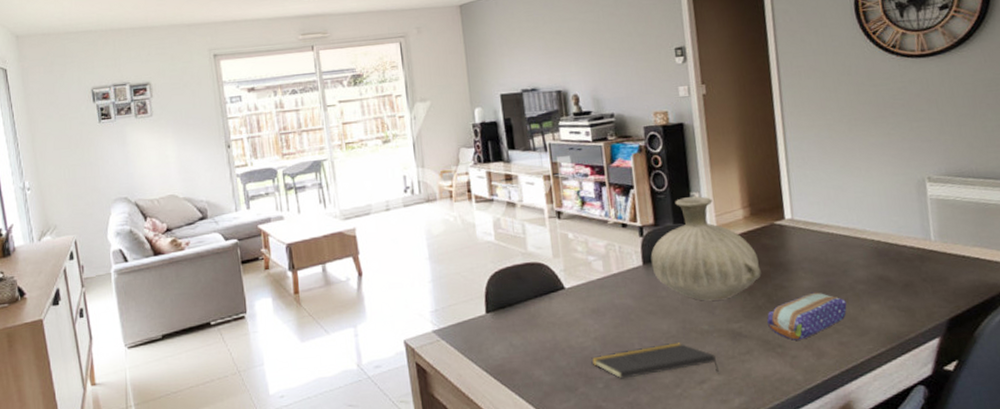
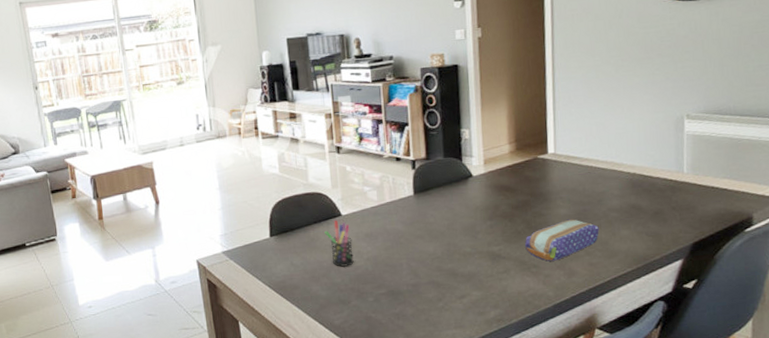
pen holder: none [547,293,580,348] -> present [325,220,354,267]
notepad: present [591,342,719,379] -> none [363,262,478,294]
vase: present [650,196,761,301] -> none [421,132,522,227]

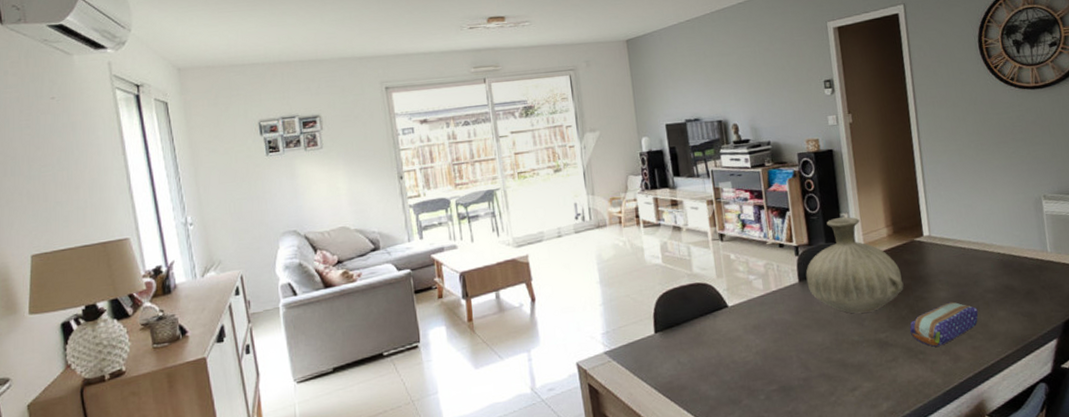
pen holder: present [325,220,354,267] -> none [711,311,743,363]
vase: none [421,132,522,227] -> present [806,217,904,314]

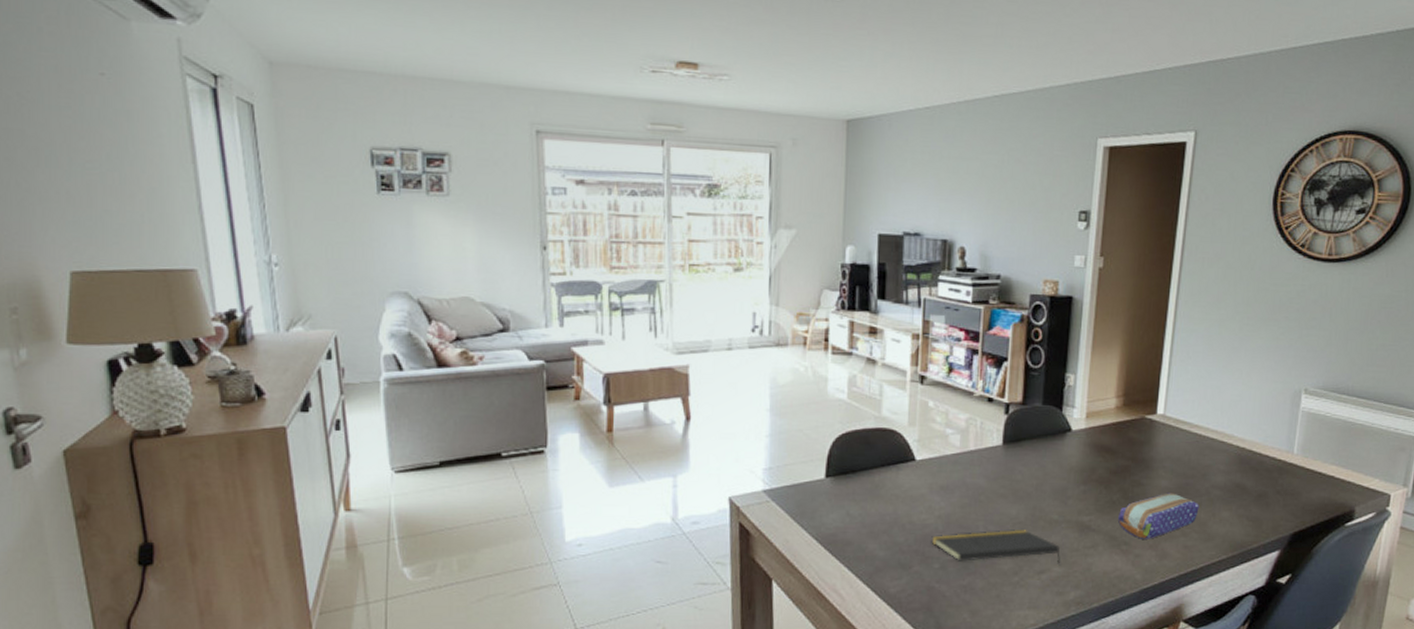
notepad: none [753,353,869,390] -> present [931,528,1060,566]
vase: present [806,217,904,314] -> none [1011,378,1122,490]

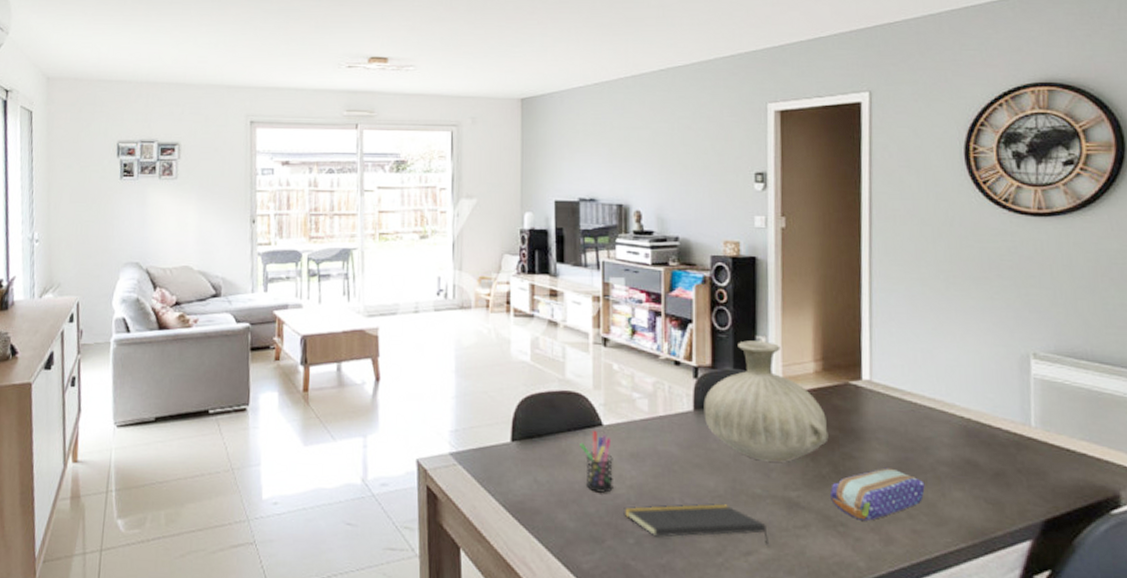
pen holder: none [892,465,924,523] -> present [580,430,613,493]
vase: none [1011,378,1122,490] -> present [703,340,829,462]

